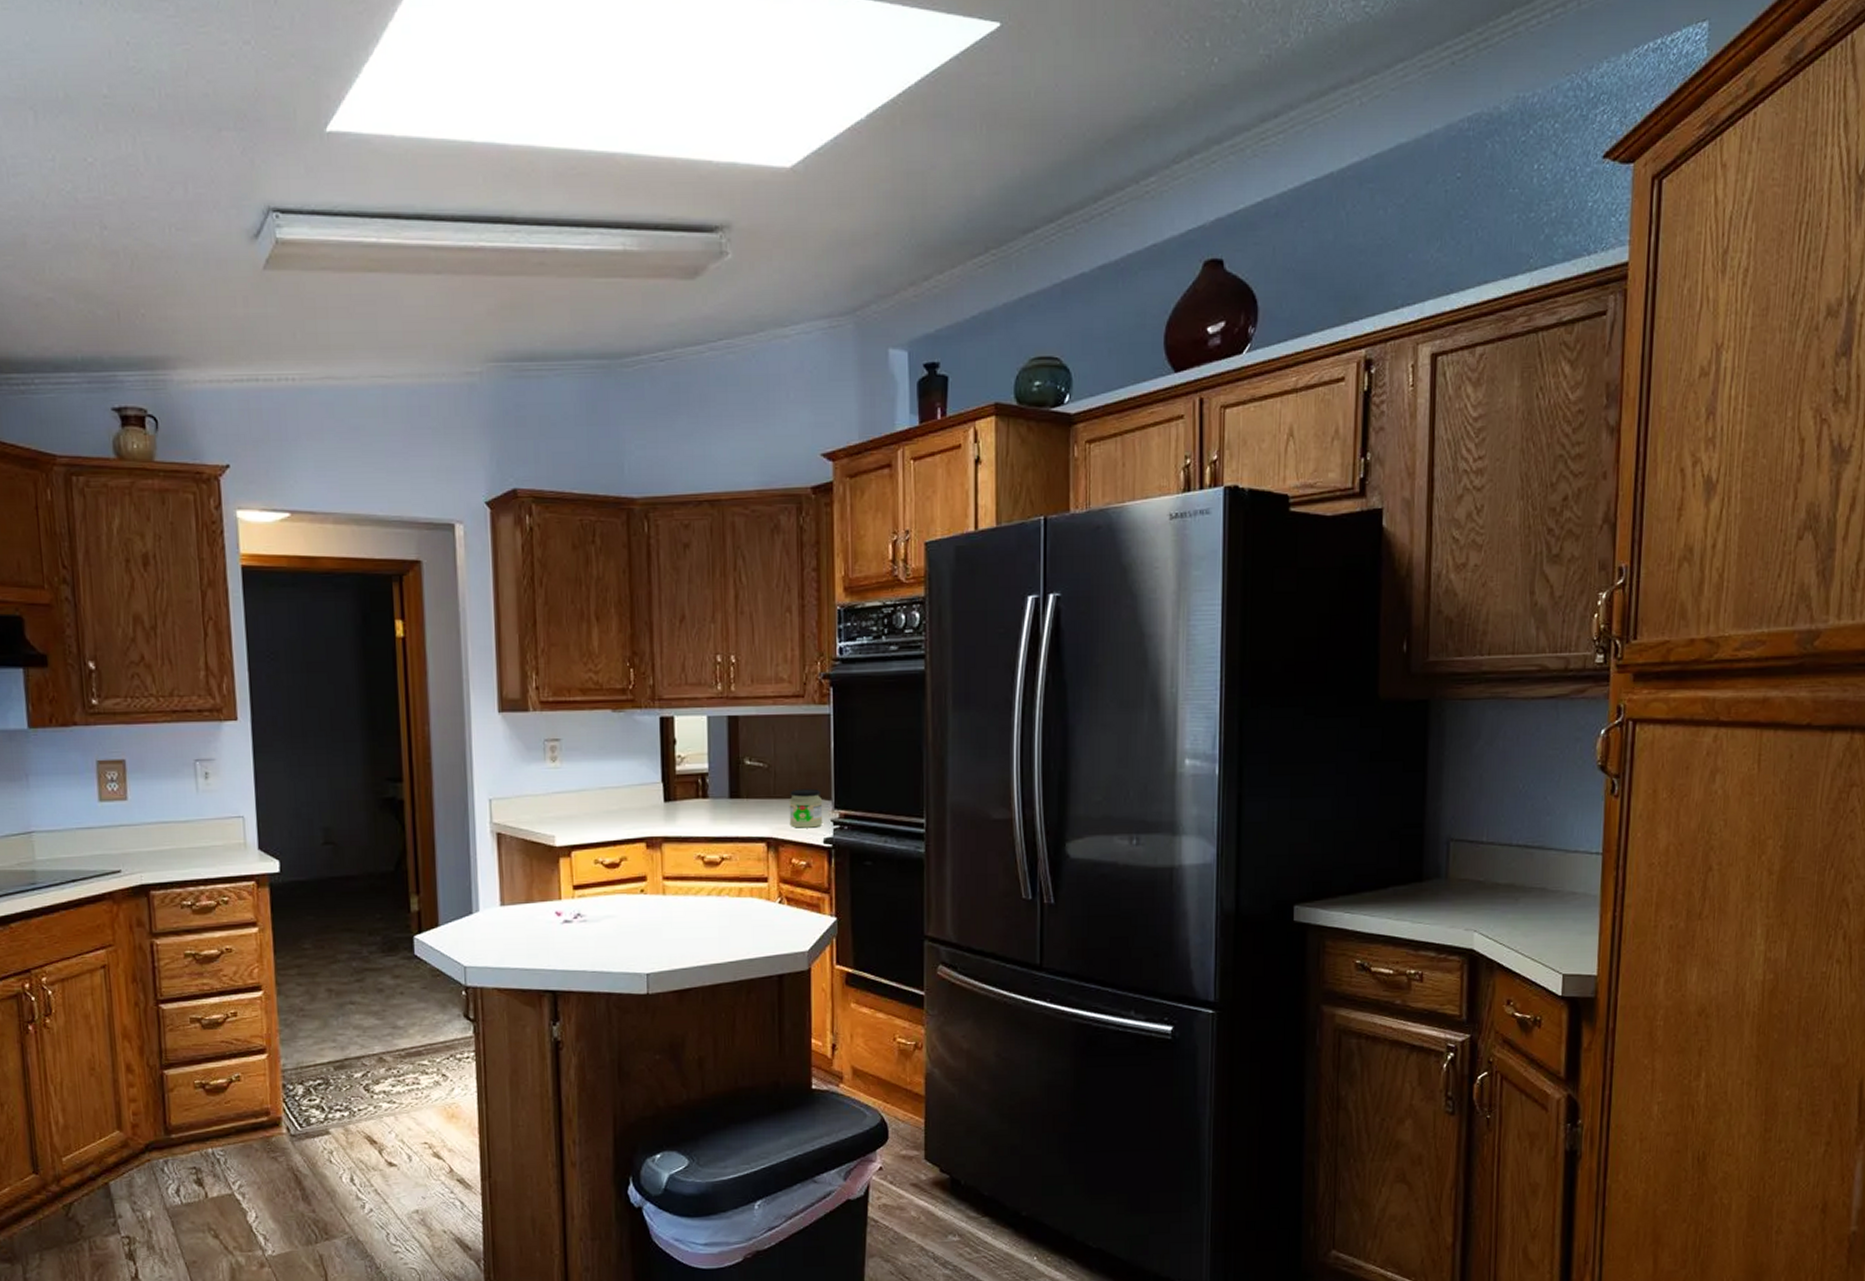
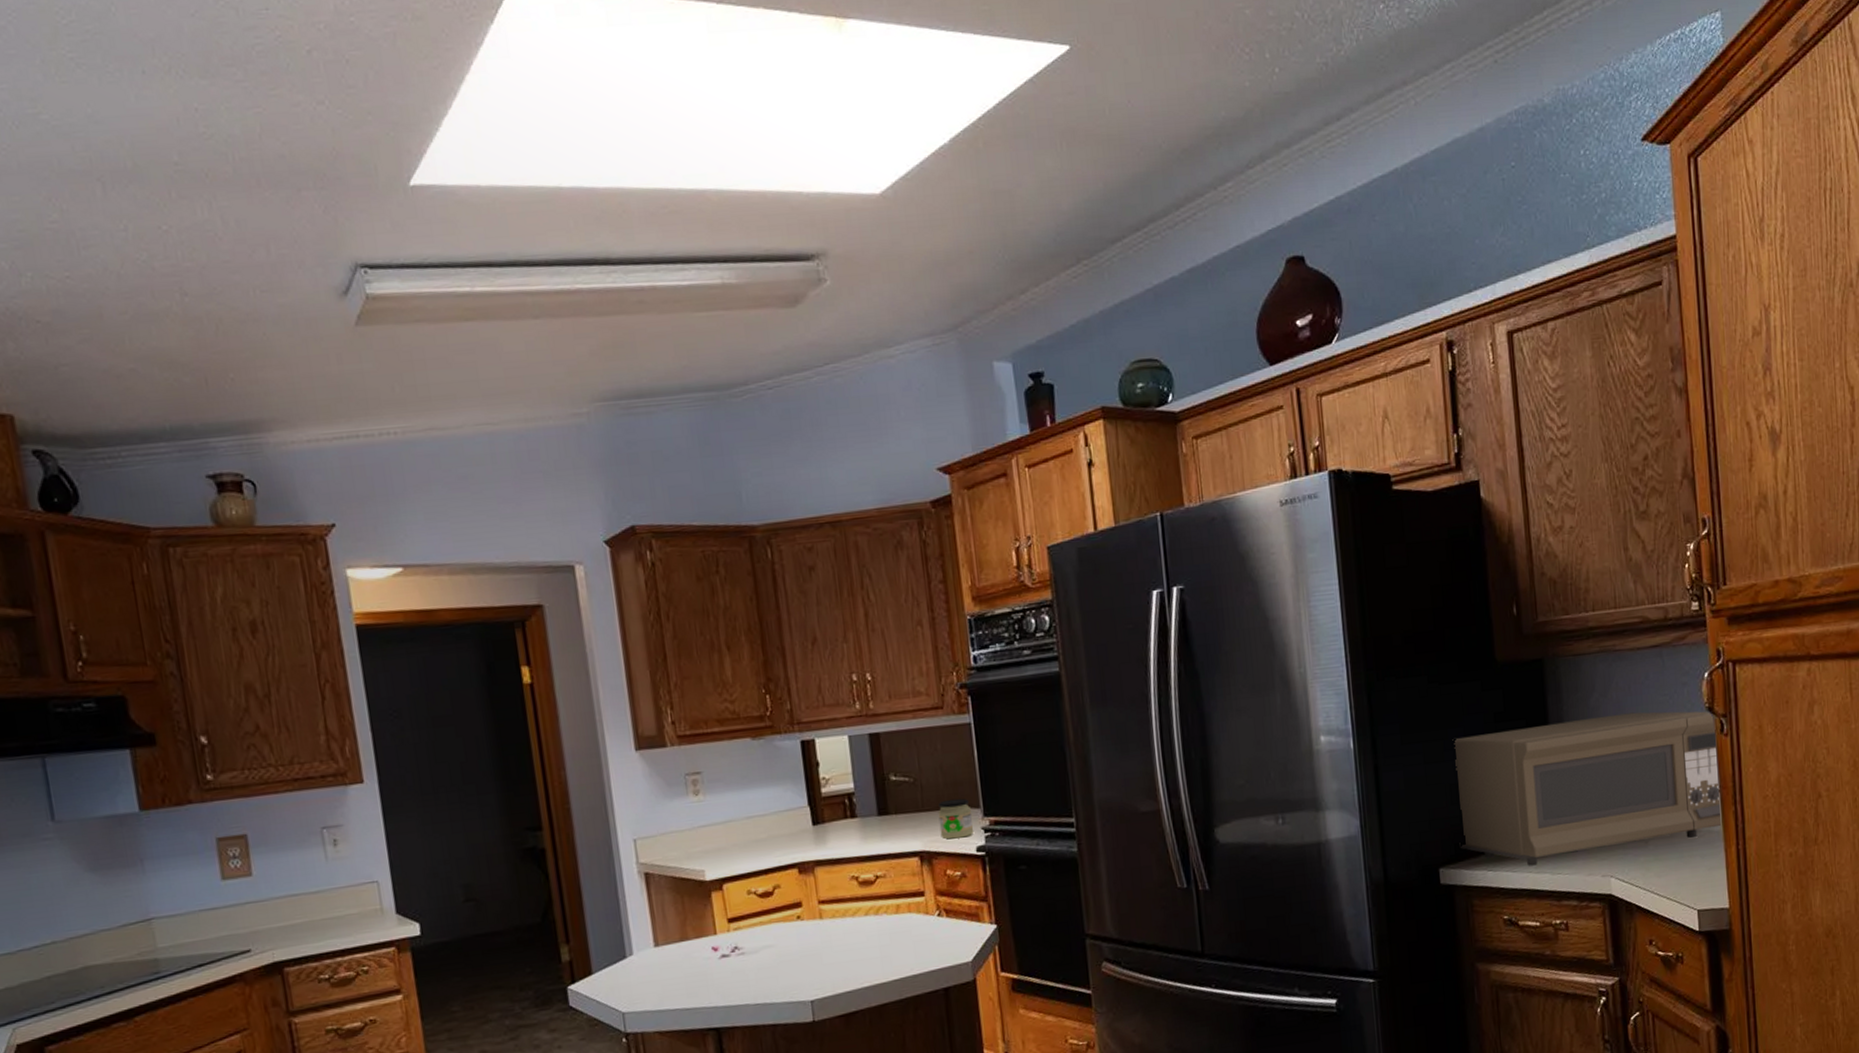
microwave: none [1318,764,1605,912] -> present [1452,711,1721,866]

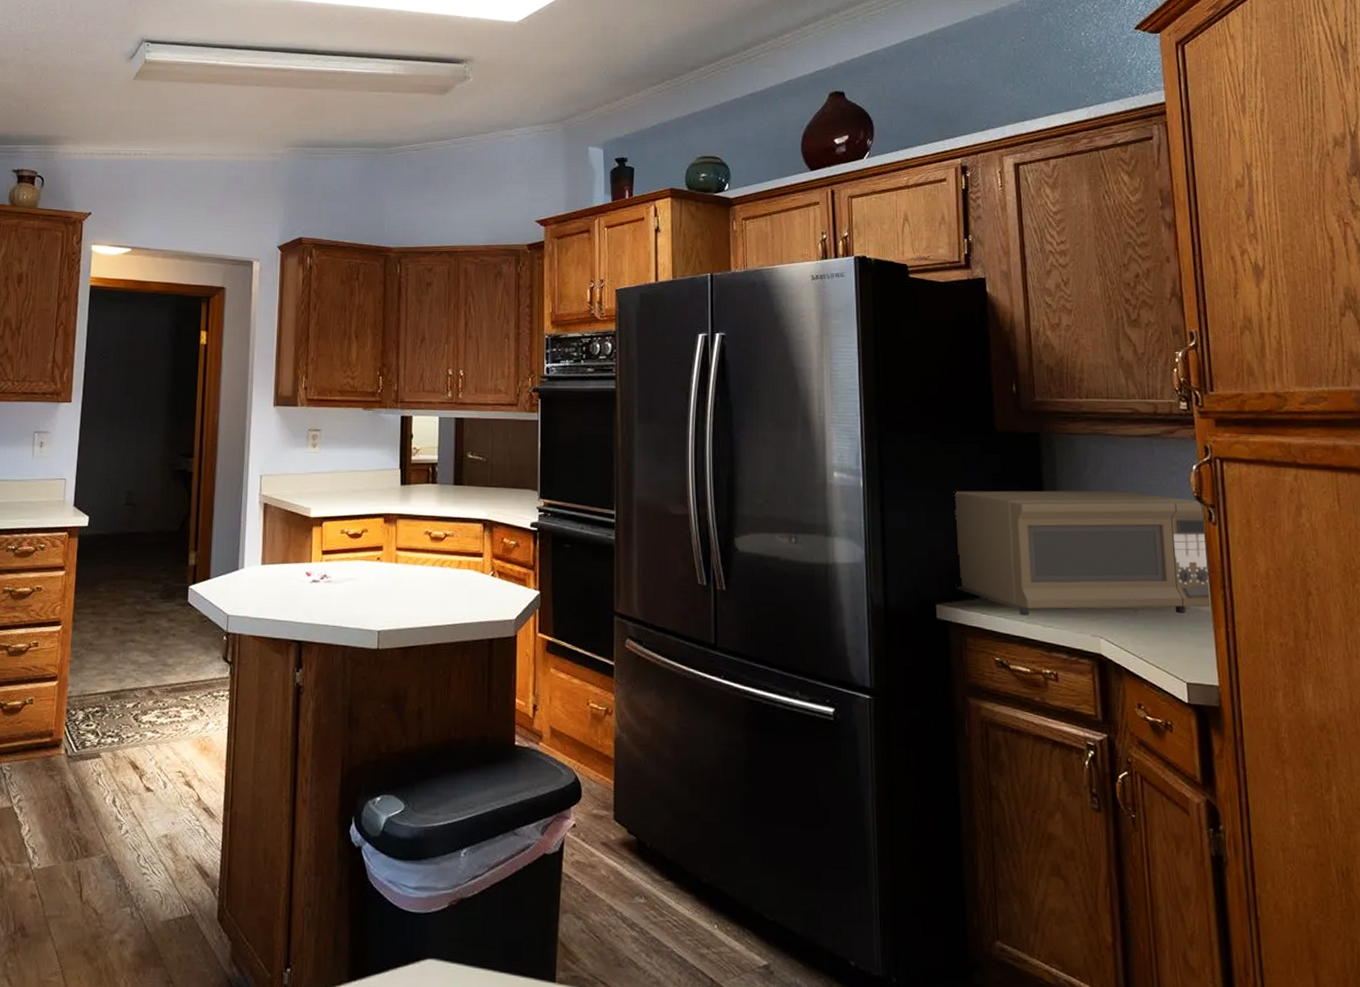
jar: present [938,798,974,839] -> none [502,480,531,513]

